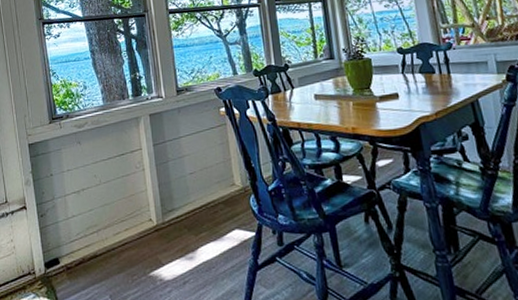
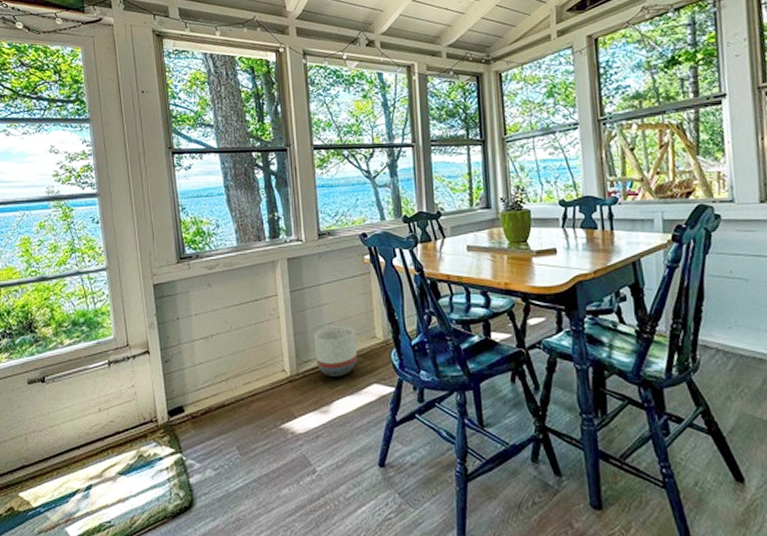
planter: none [177,174,219,225] -> present [314,325,357,378]

